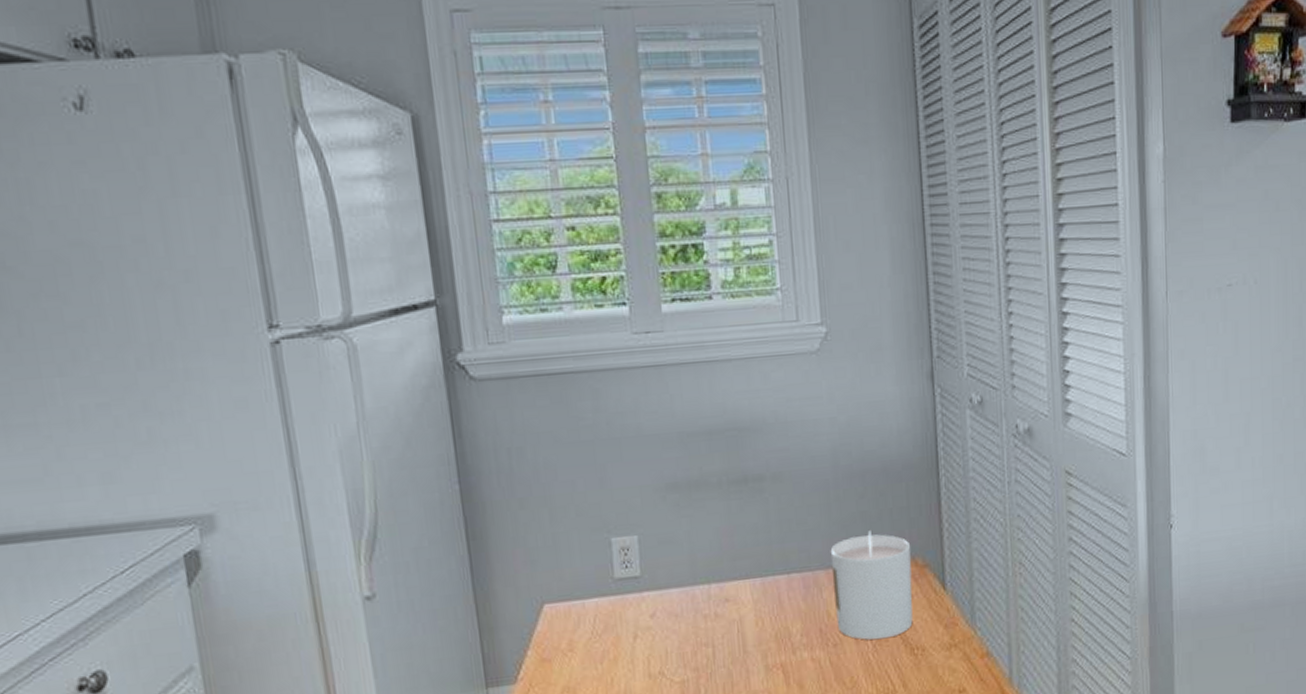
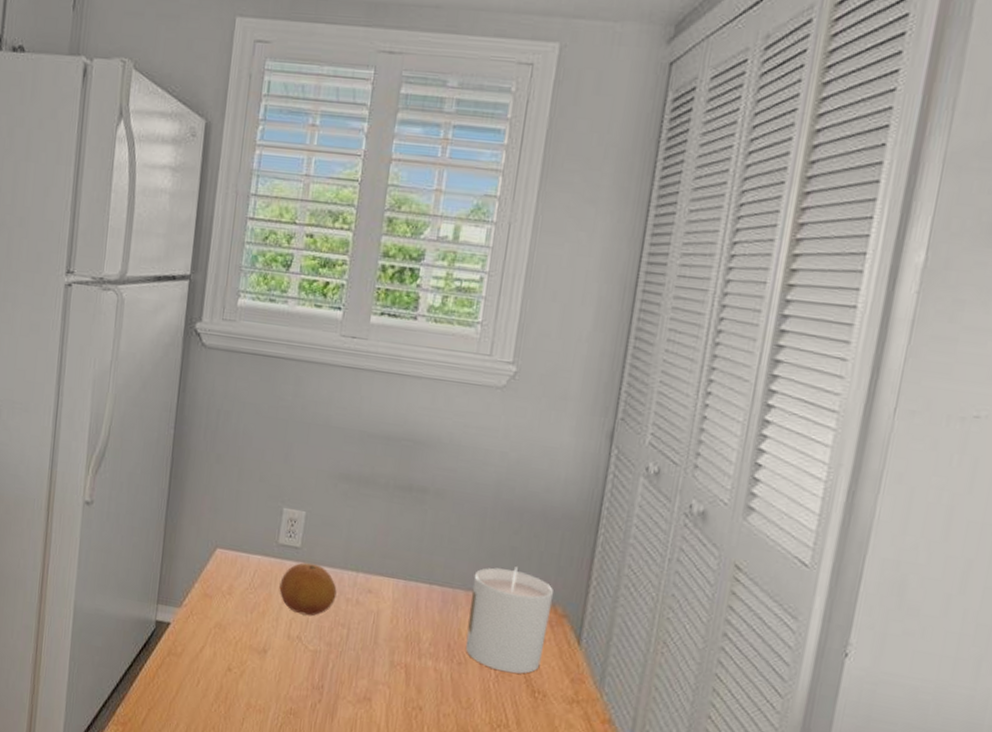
fruit: none [626,589,692,648] -> present [279,562,337,616]

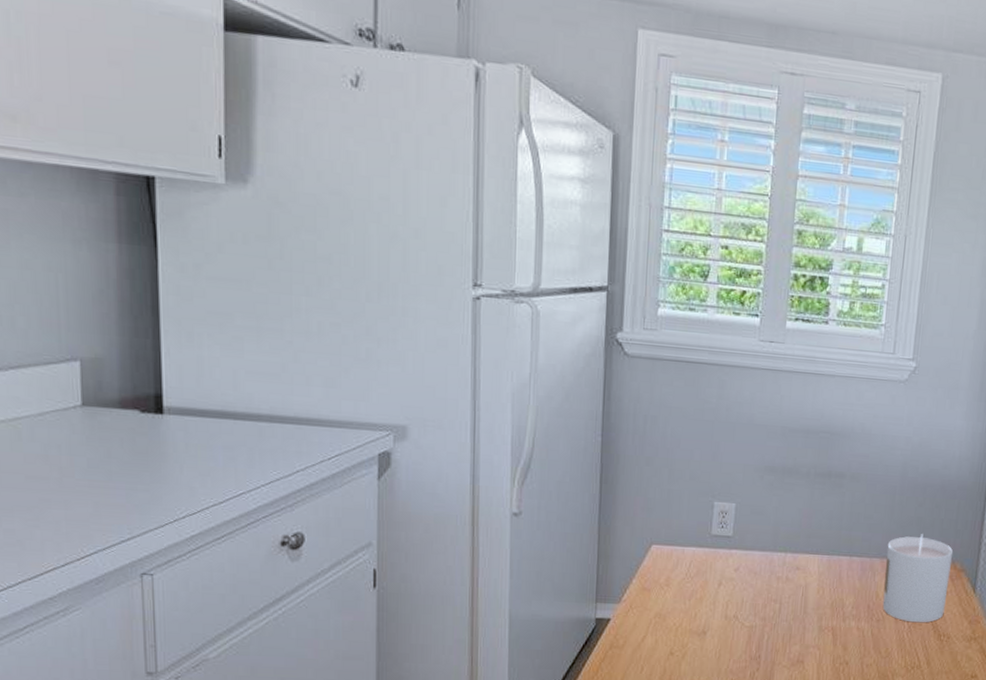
fruit: present [279,562,337,616] -> none [714,549,768,597]

